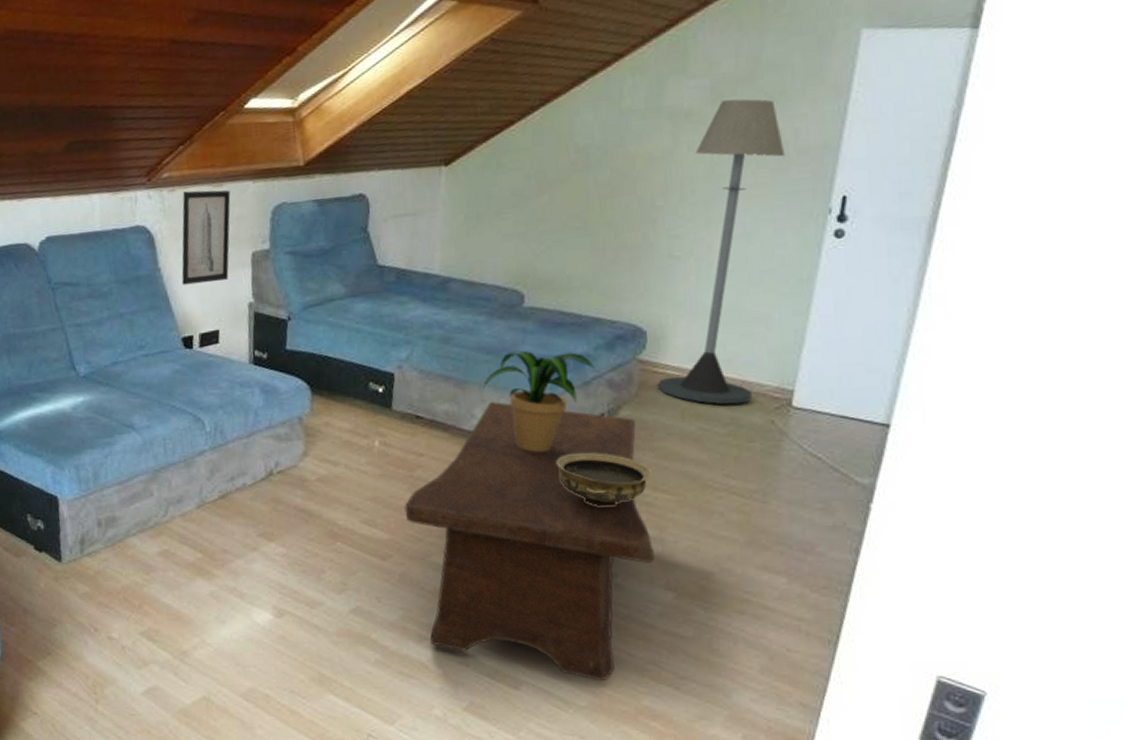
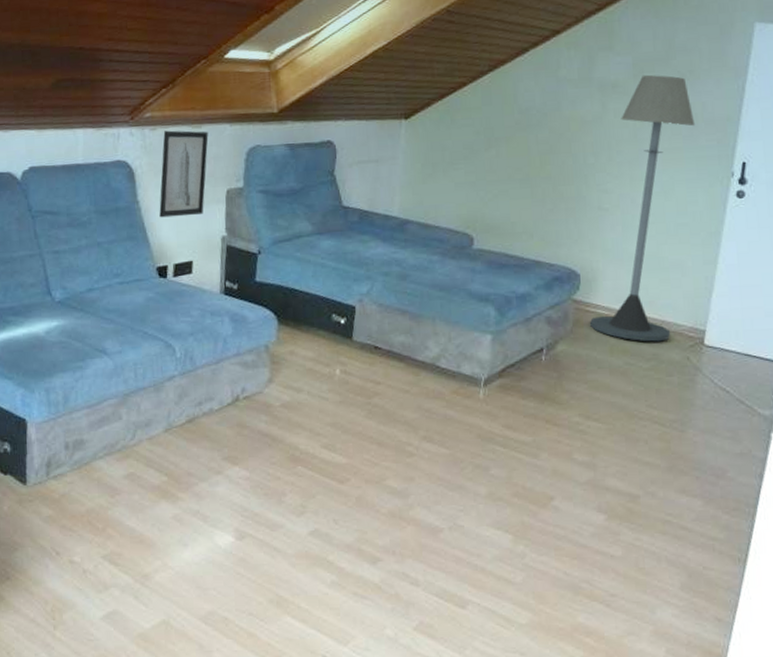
coffee table: present [404,402,654,682] -> none [362,335,587,600]
potted plant: present [483,351,598,452] -> none [436,289,538,382]
ceramic bowl: present [556,452,653,507] -> none [501,383,586,434]

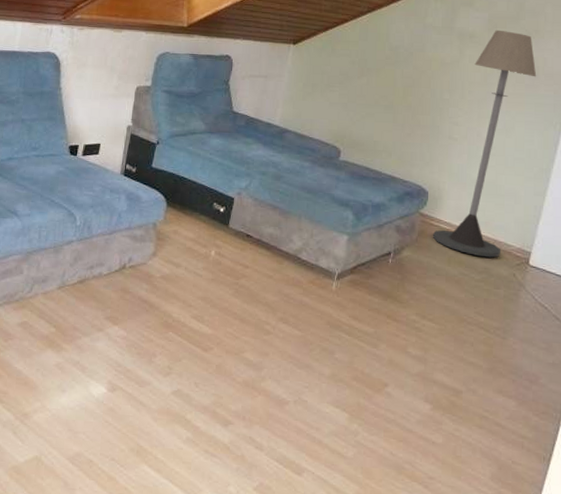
wall art: present [159,130,209,218] -> none [77,31,127,106]

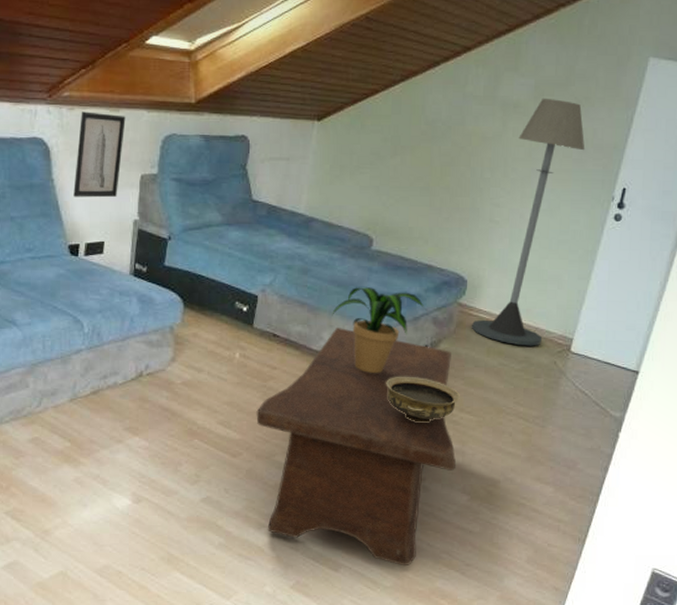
wall art: none [77,31,127,106] -> present [73,111,126,198]
coffee table: none [228,231,418,475] -> present [256,328,456,567]
potted plant: none [301,194,390,276] -> present [332,287,426,373]
ceramic bowl: none [351,280,423,328] -> present [386,376,461,423]

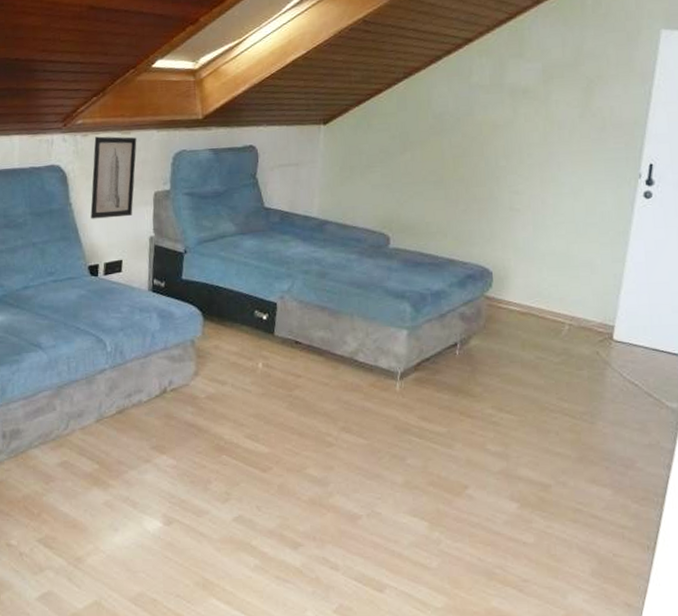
coffee table: present [256,328,456,567] -> none [284,330,500,585]
potted plant: present [332,287,426,373] -> none [354,286,452,375]
ceramic bowl: present [386,376,461,423] -> none [416,376,499,426]
floor lamp: present [471,98,585,346] -> none [501,80,604,337]

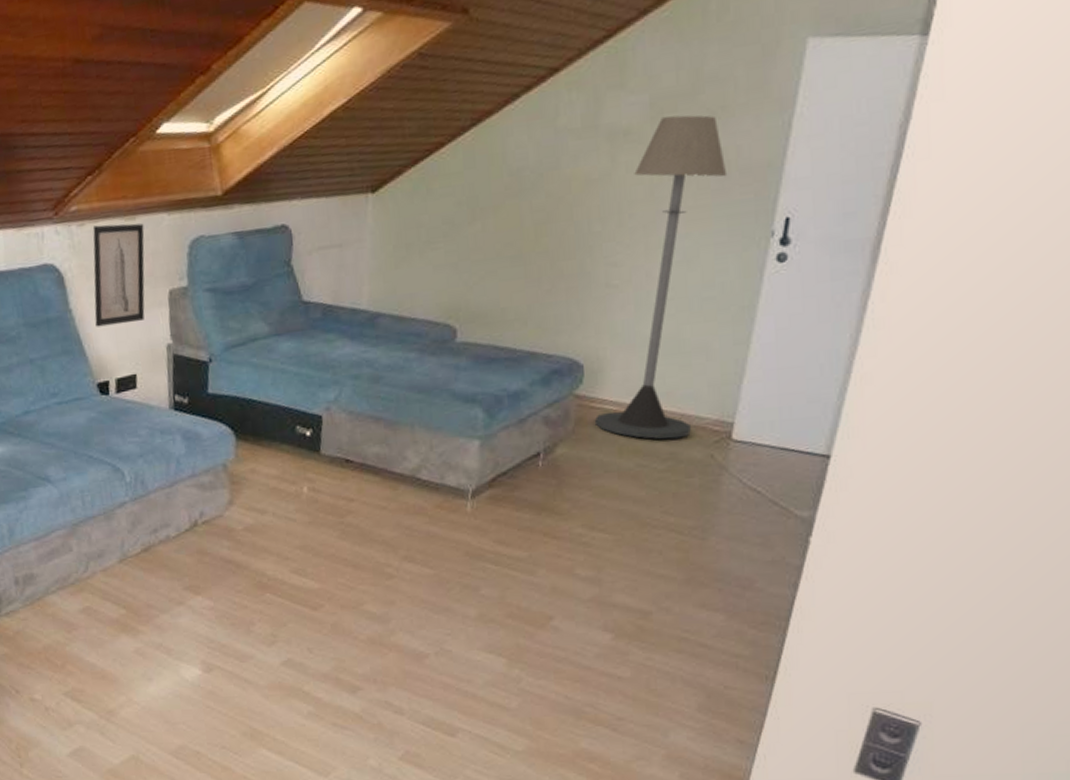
floor lamp: none [501,80,604,337] -> present [594,115,728,440]

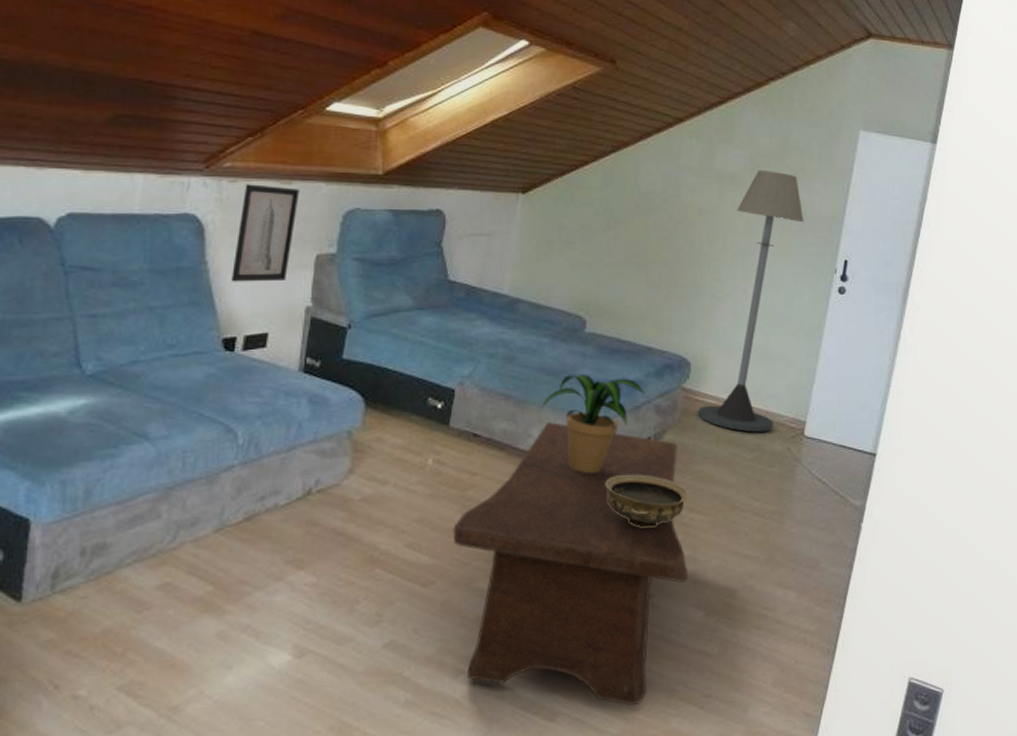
coffee table: none [335,442,591,726] -> present [453,422,687,706]
potted plant: none [414,389,534,494] -> present [541,375,648,473]
ceramic bowl: none [491,492,590,549] -> present [605,474,690,528]

